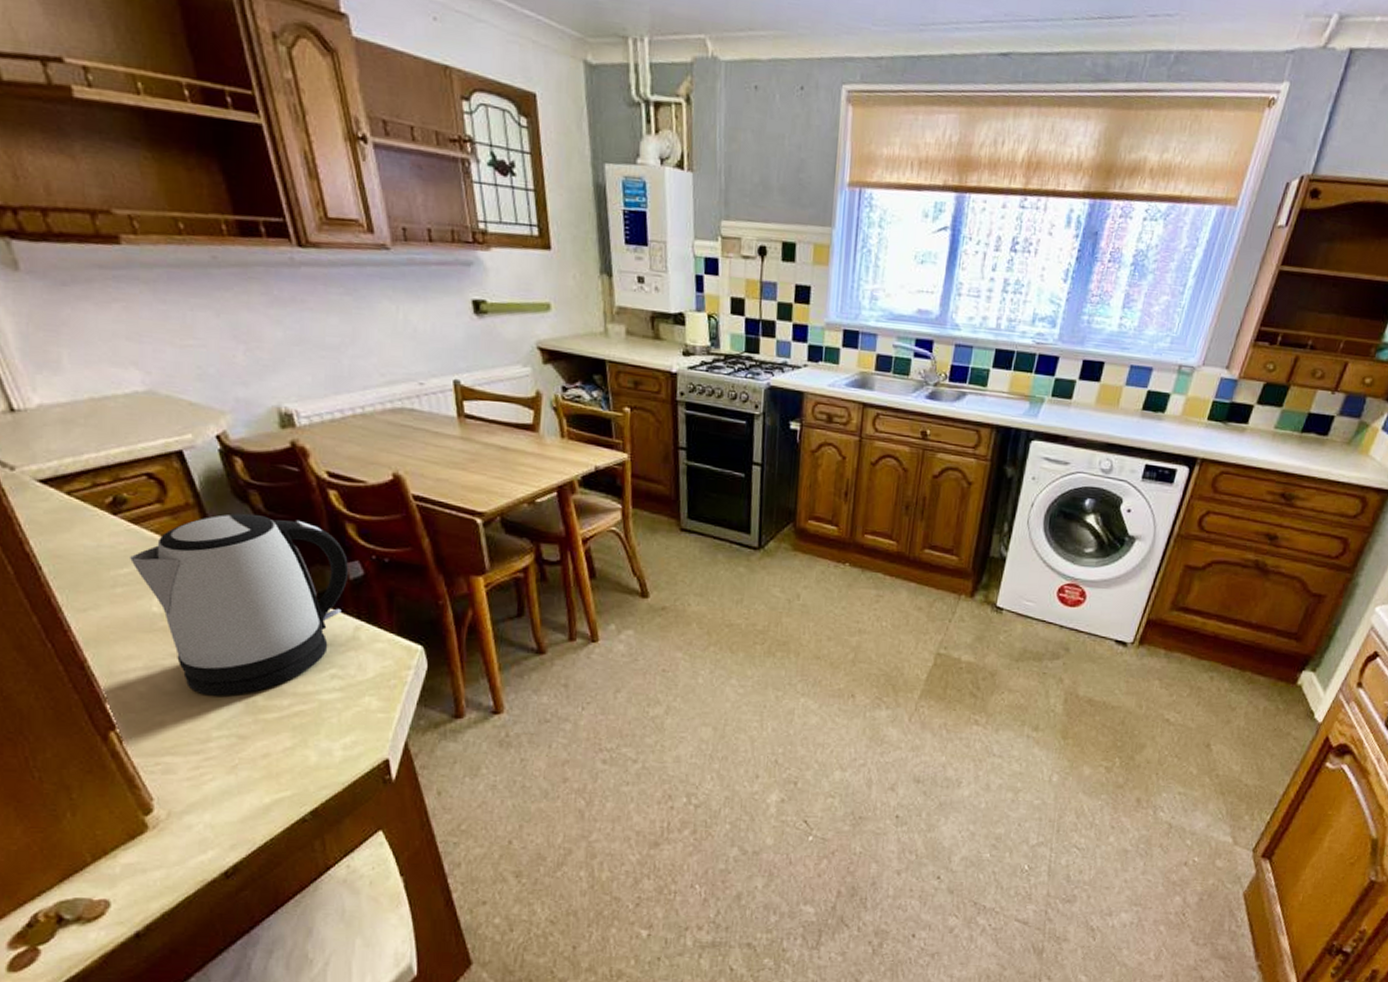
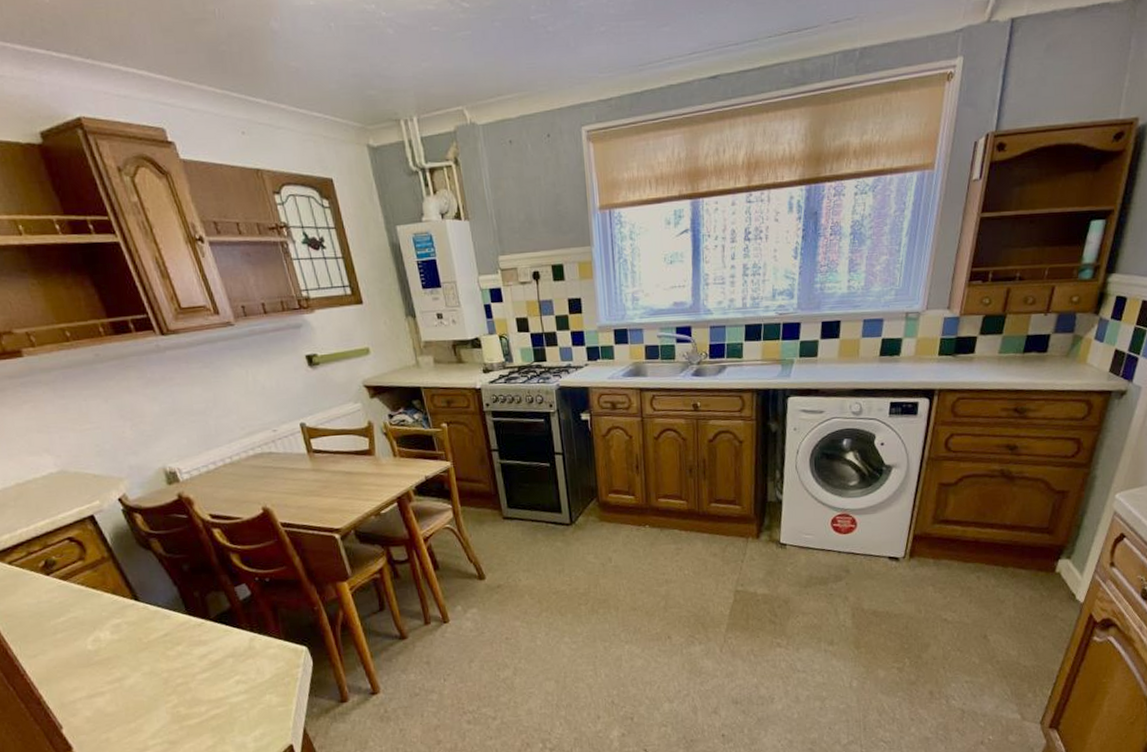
kettle: present [129,513,348,696] -> none [63,557,239,712]

